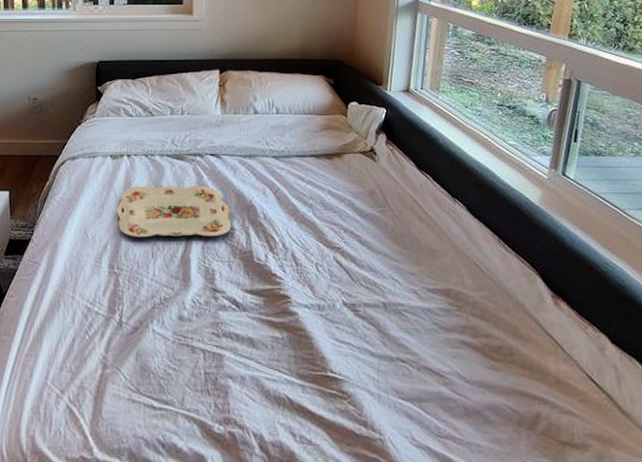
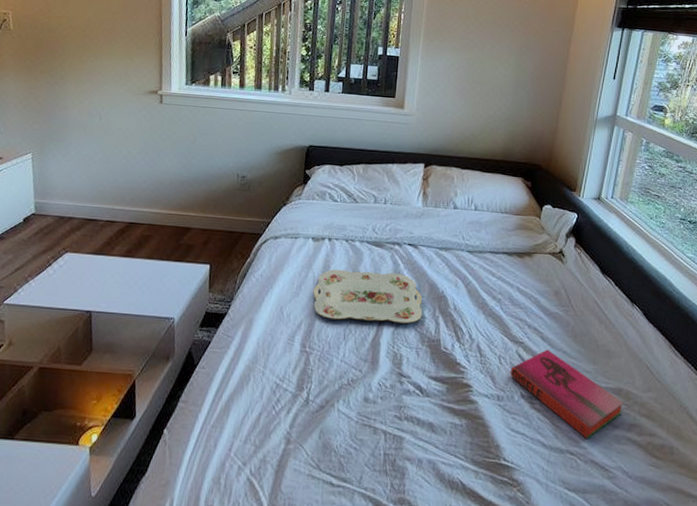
hardback book: none [329,253,455,345] -> present [510,349,625,439]

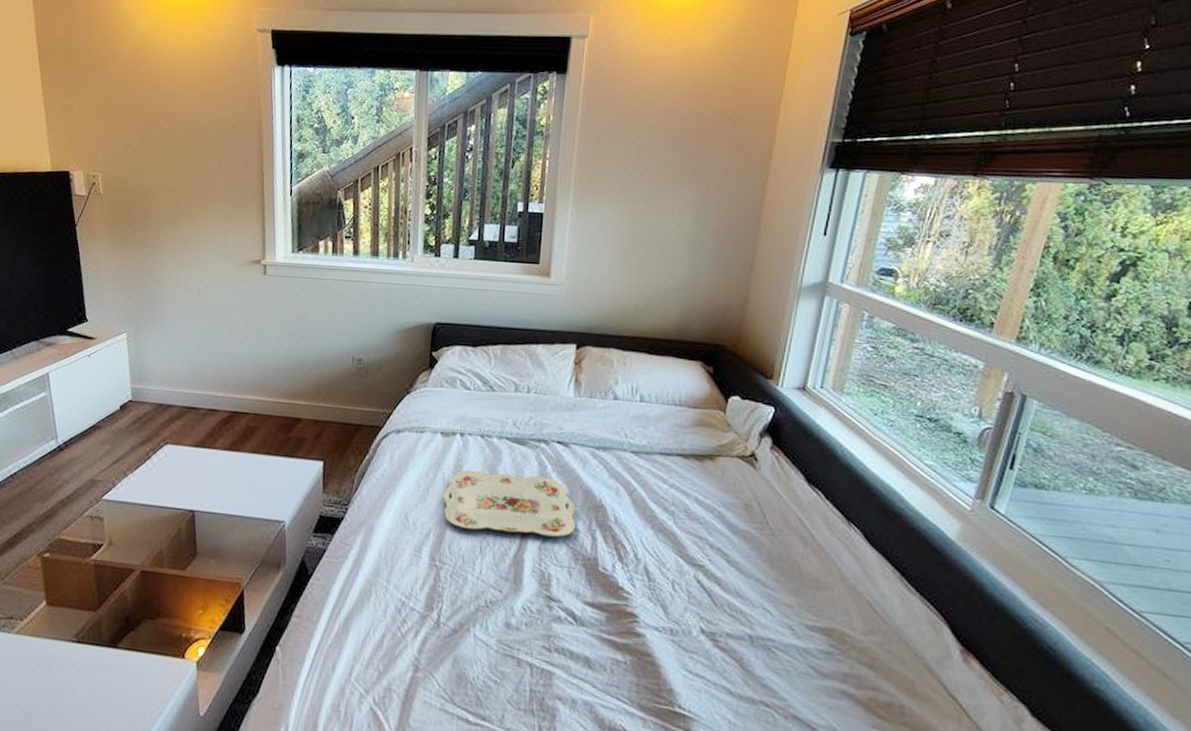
hardback book: present [510,349,625,439] -> none [687,575,838,689]

